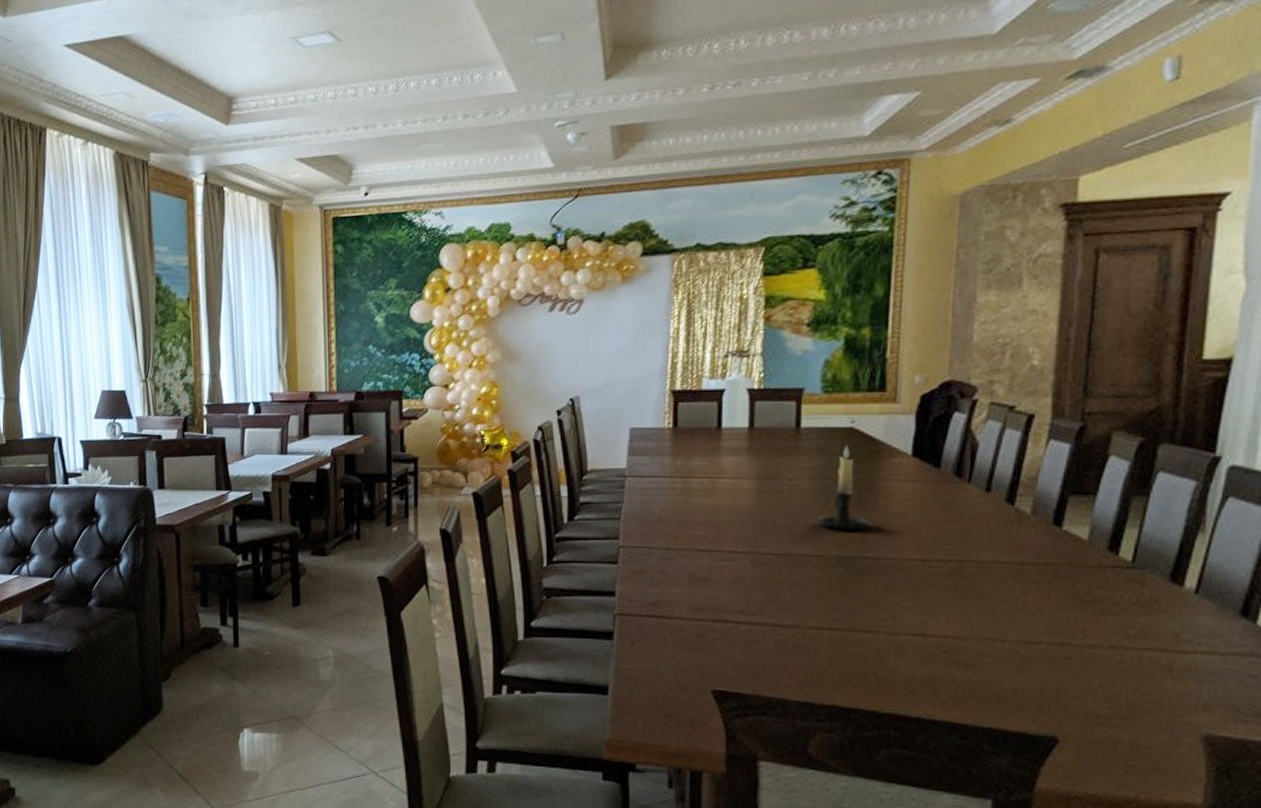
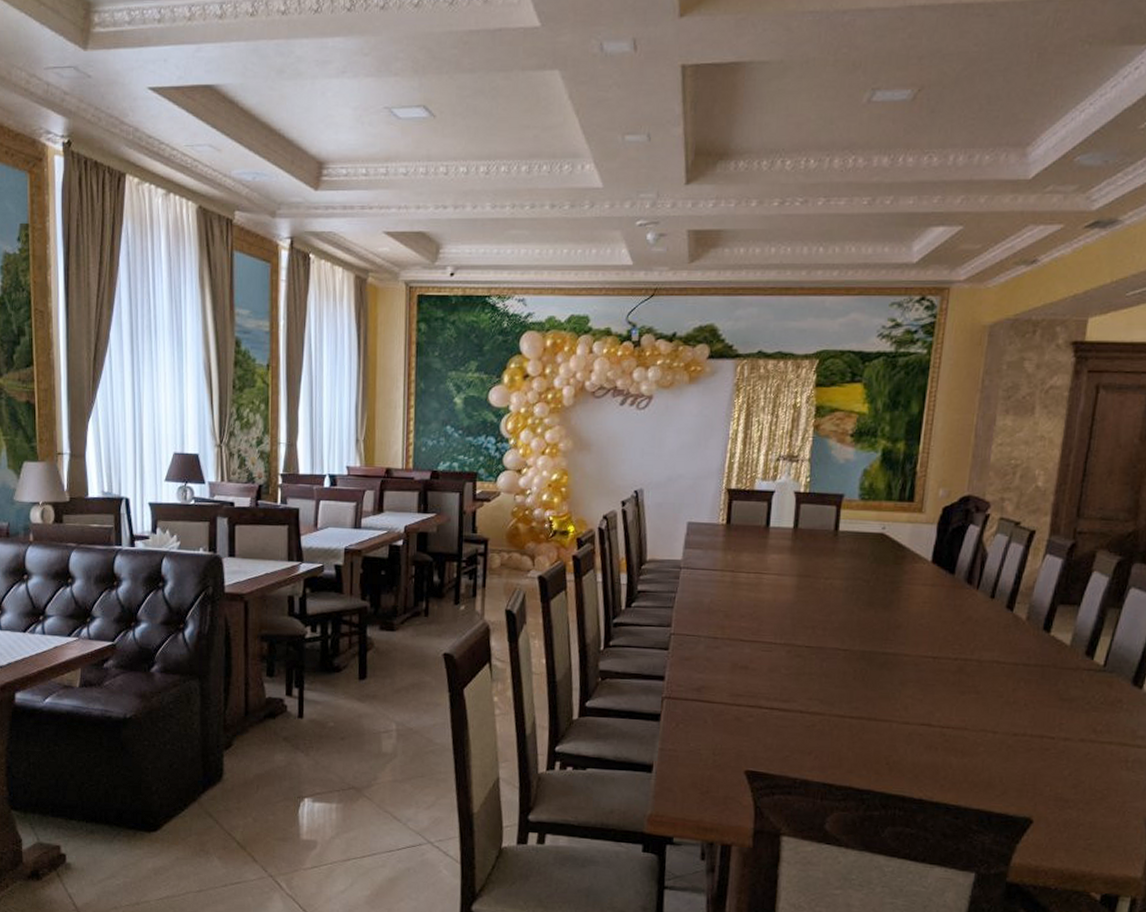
candle holder: present [816,445,870,531] -> none [846,549,892,628]

